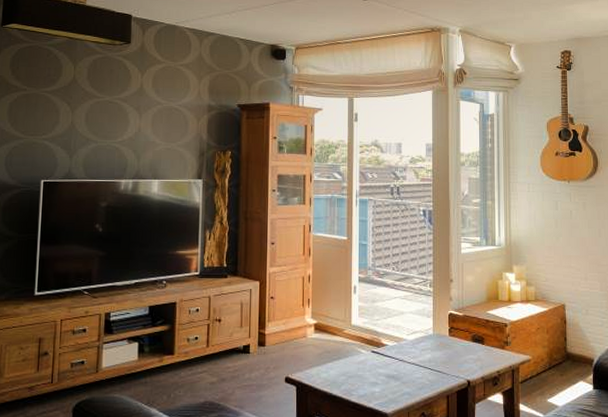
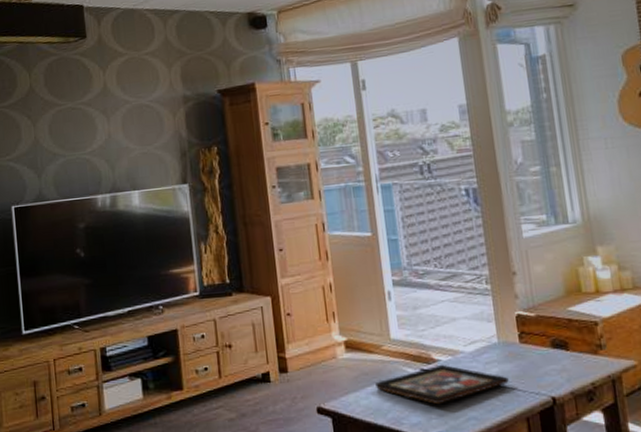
decorative tray: none [335,348,437,381] -> present [375,364,509,405]

